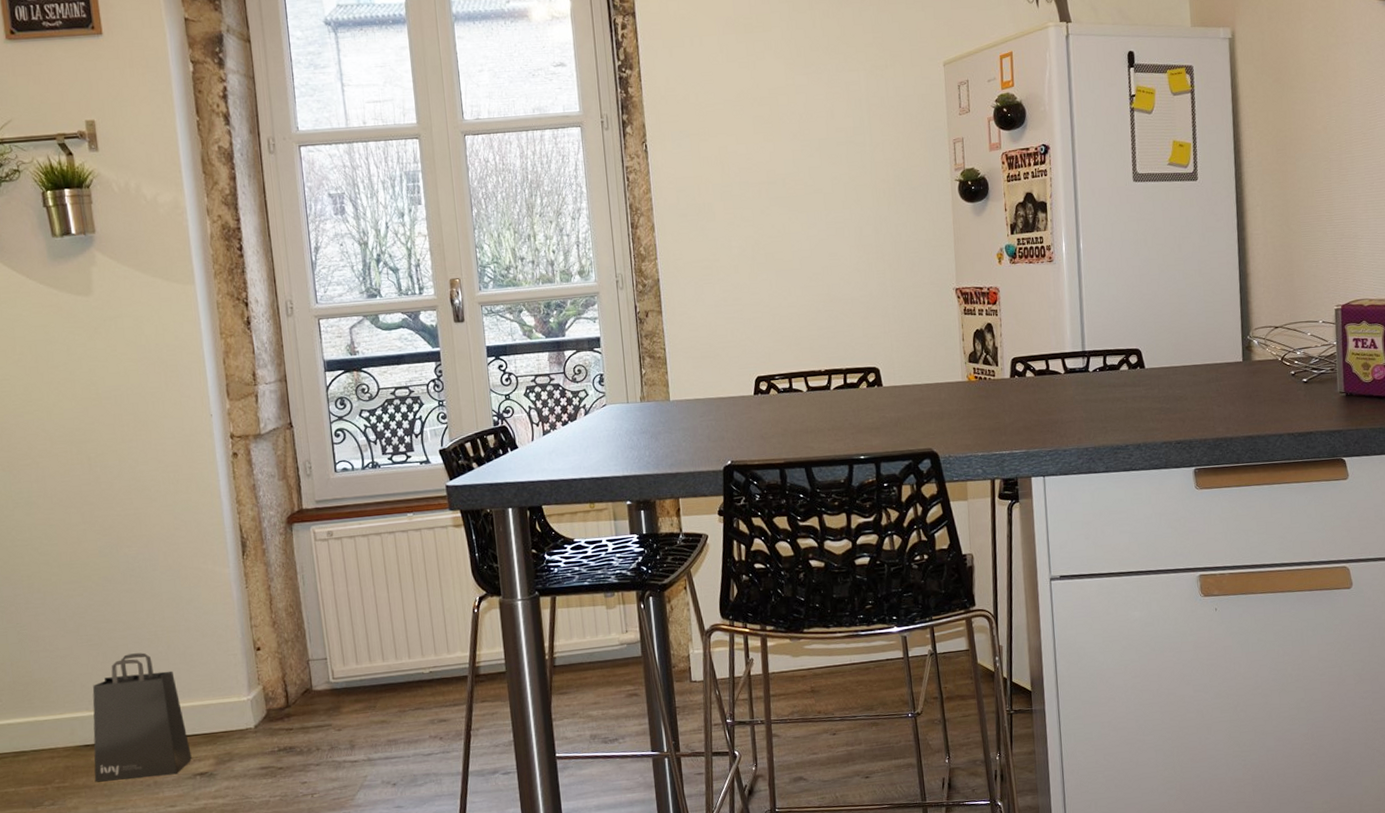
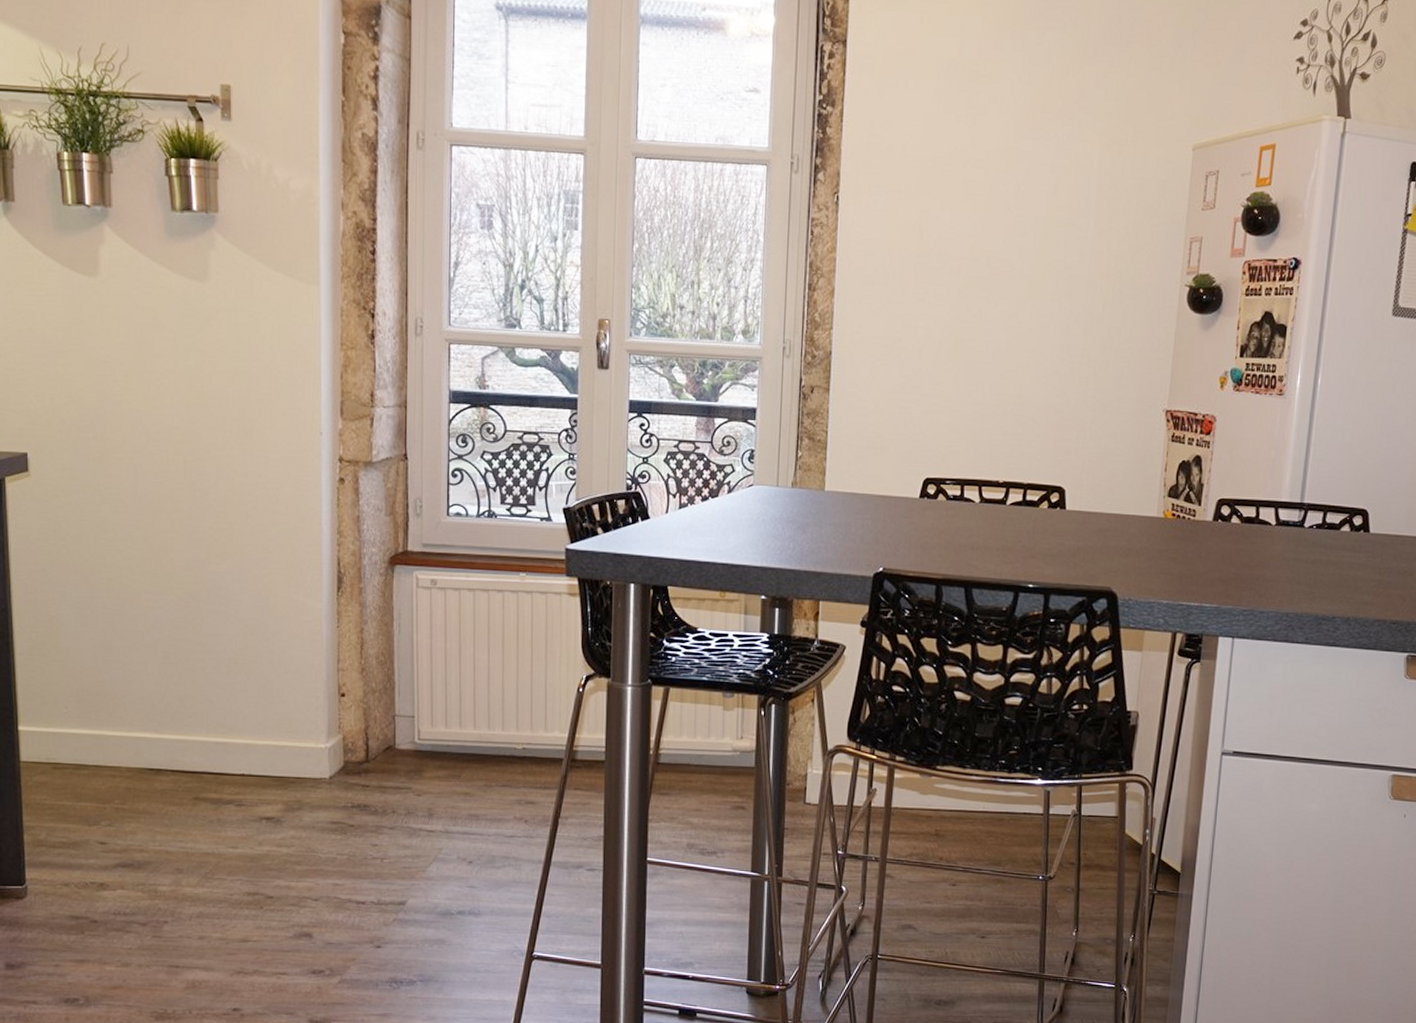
shopping bag: present [92,652,192,782] -> none [155,679,260,815]

